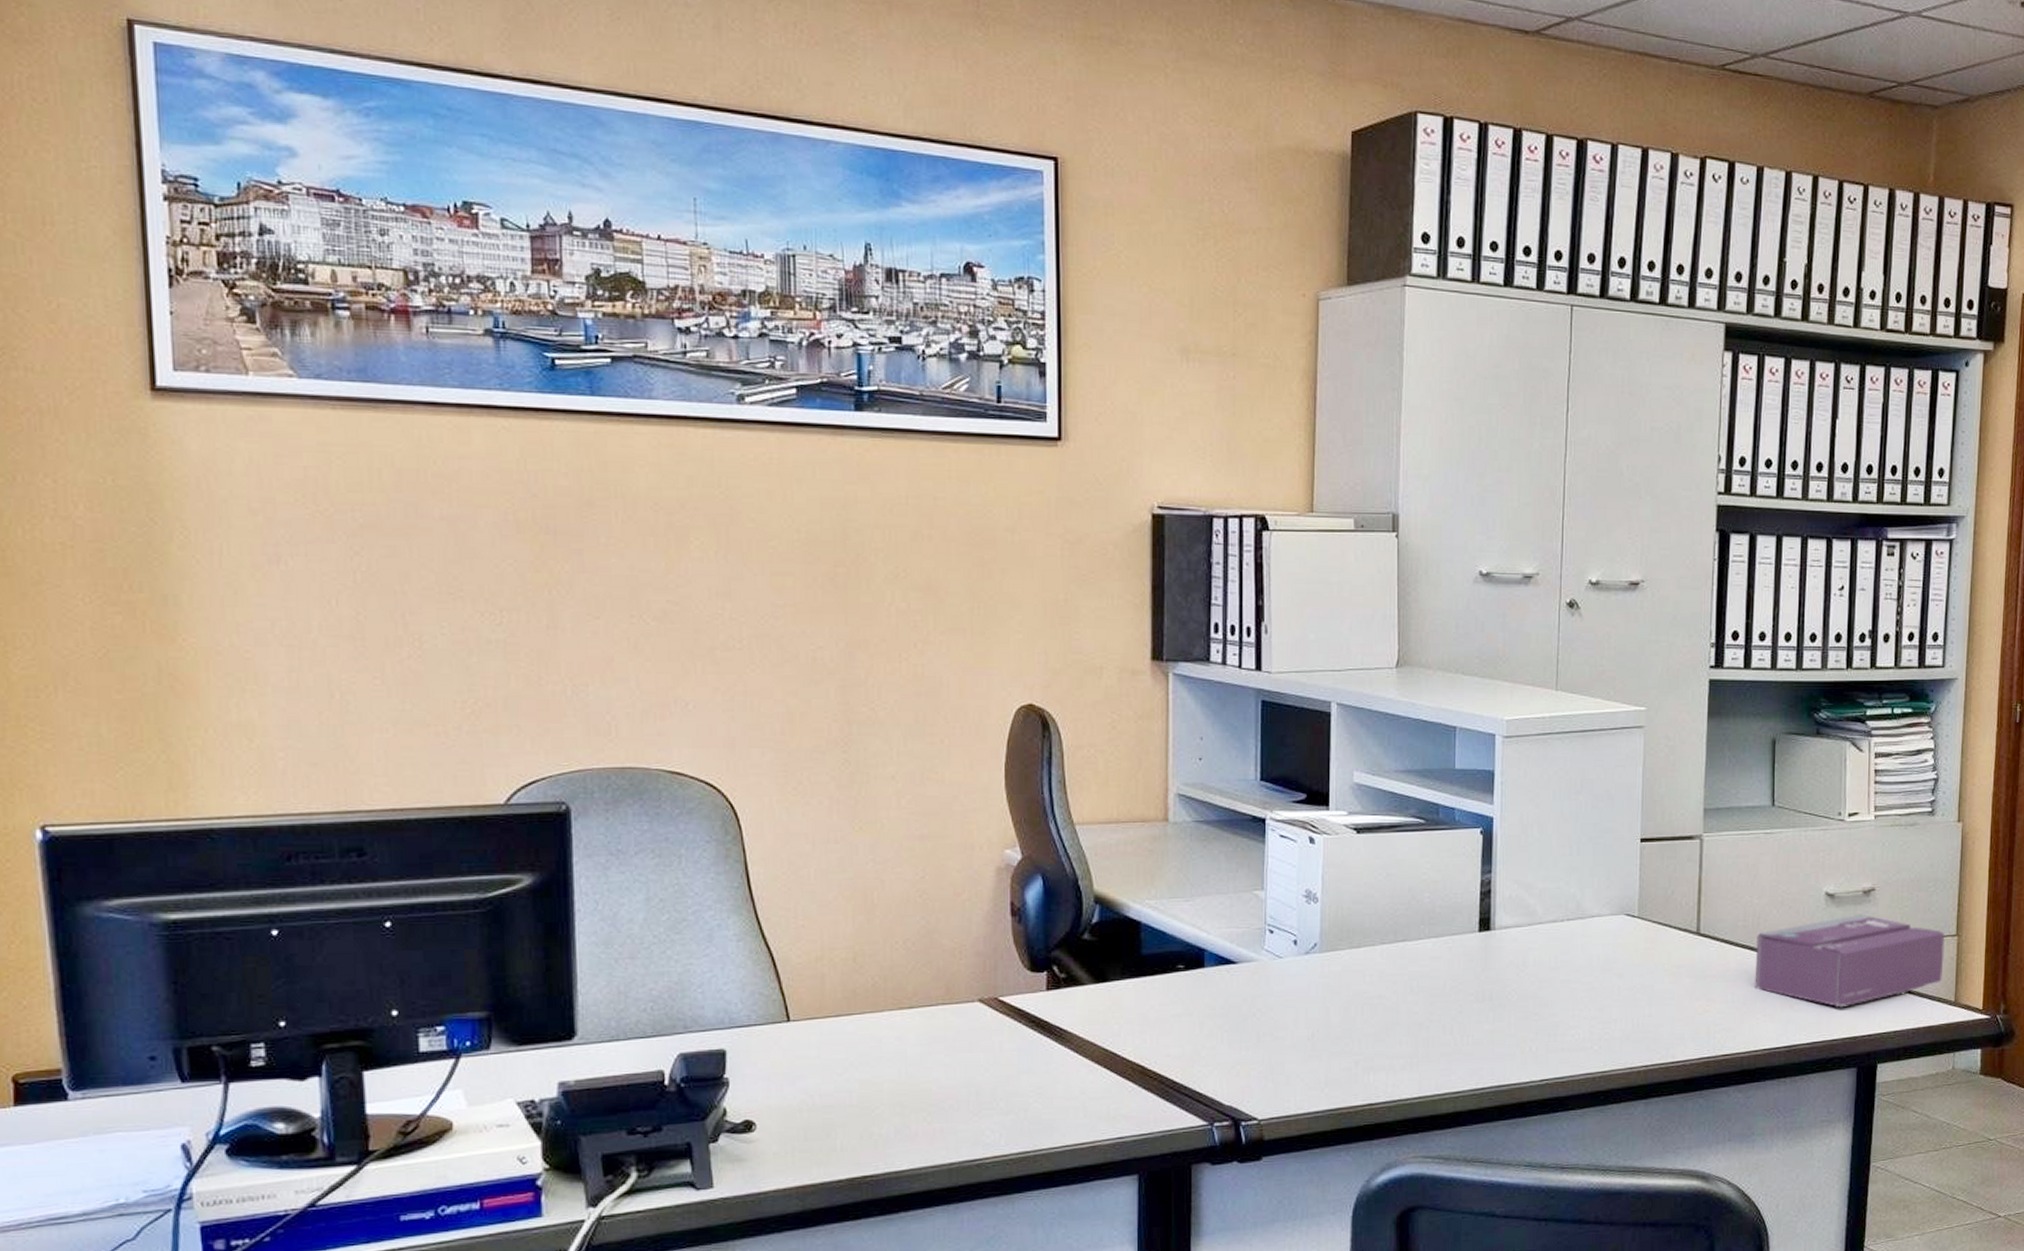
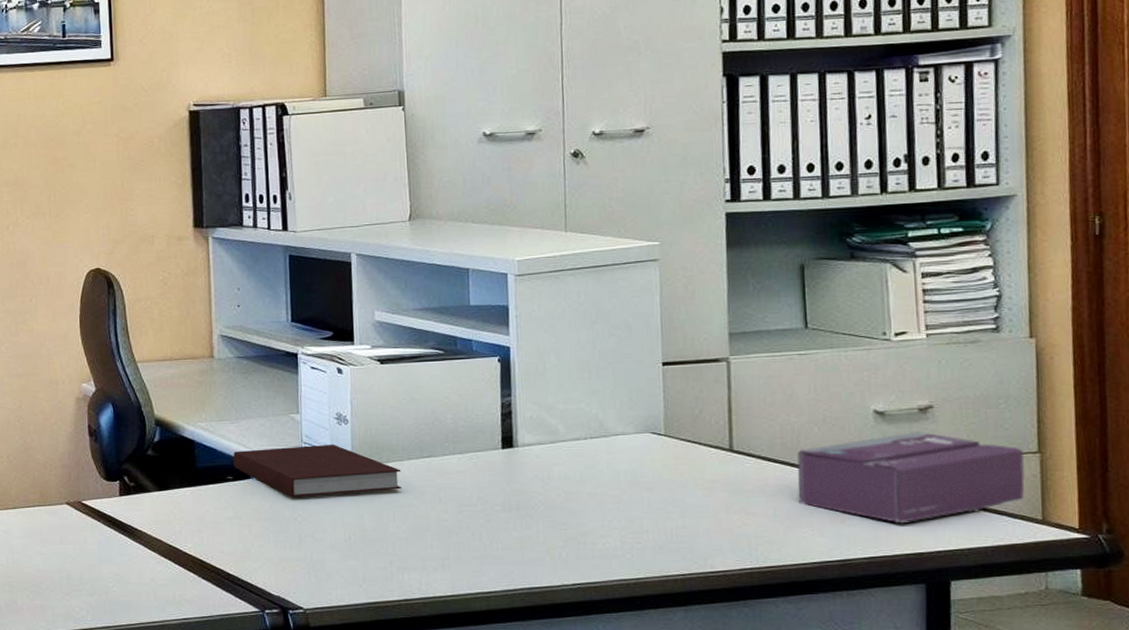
notebook: none [1185,926,1373,989] -> present [233,444,402,497]

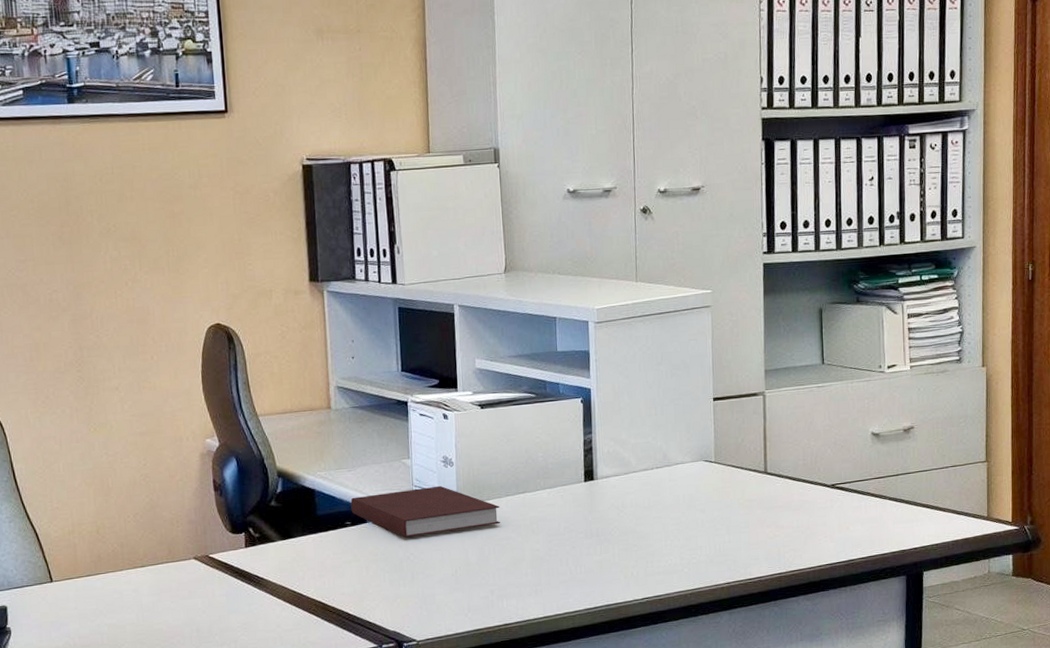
tissue box: present [796,432,1025,524] -> none [814,449,977,527]

